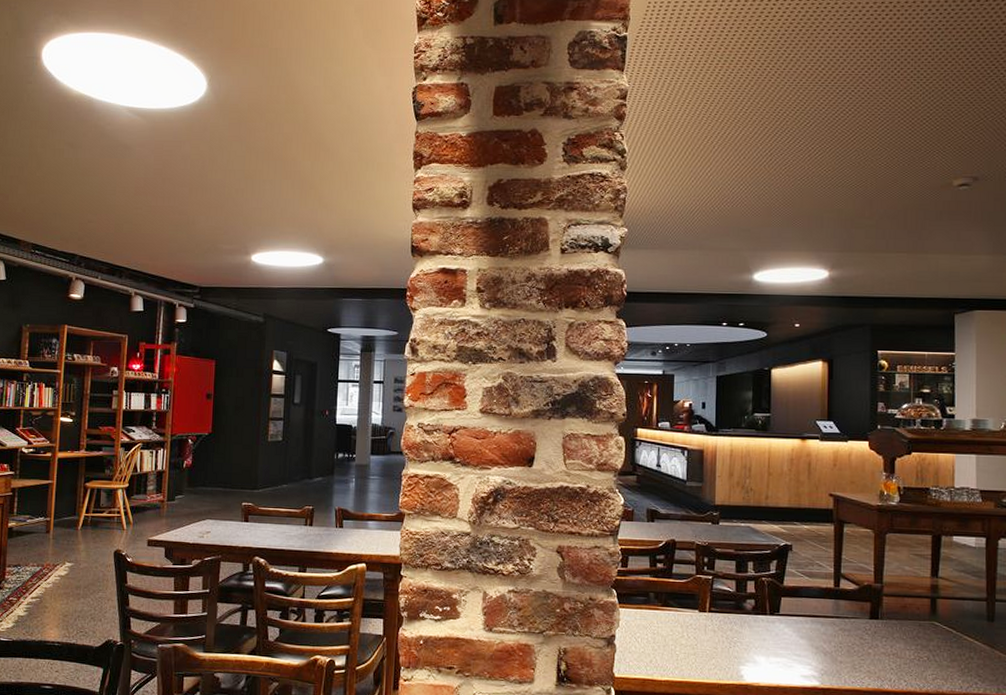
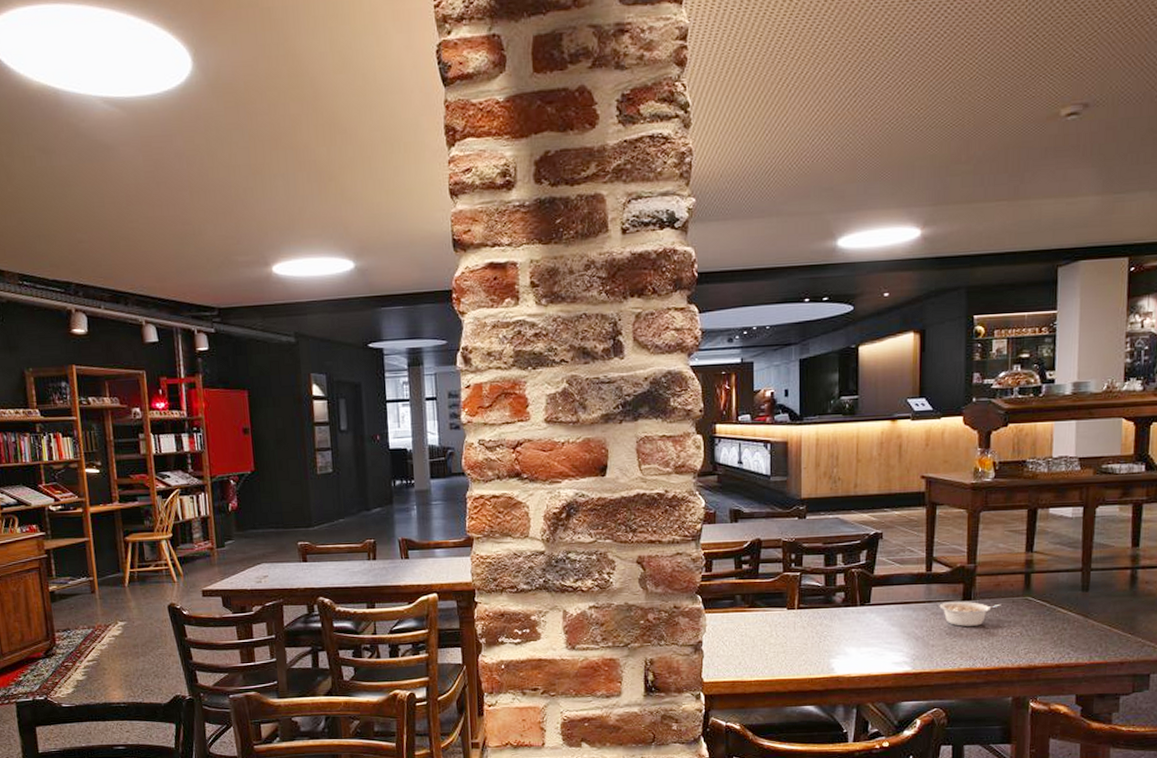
legume: none [847,619,908,646] -> present [939,601,1001,626]

